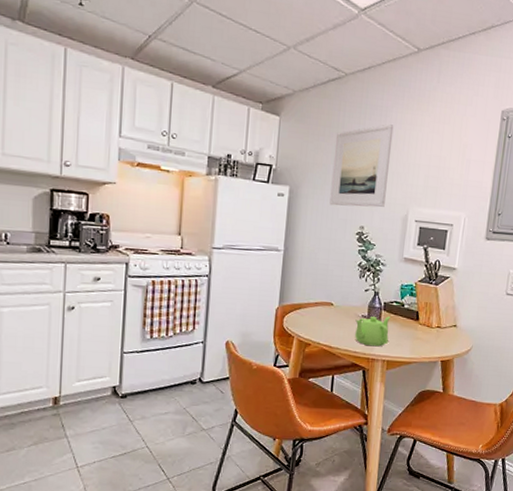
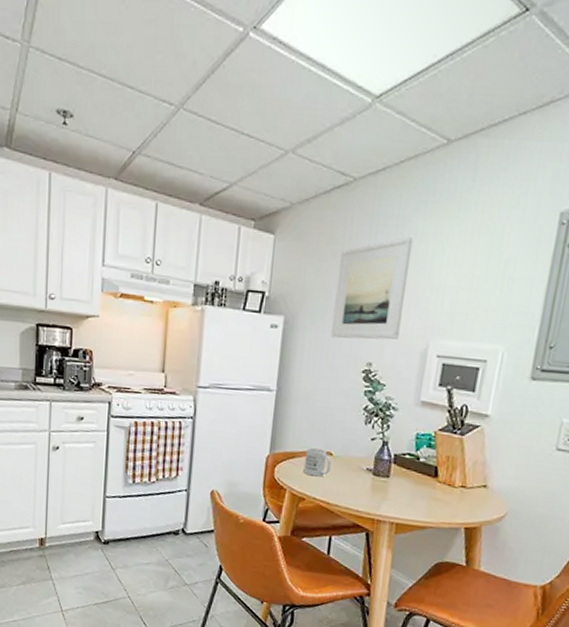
mug: none [308,299,333,324] -> present [303,447,332,477]
teapot: present [355,316,391,347] -> none [358,470,402,507]

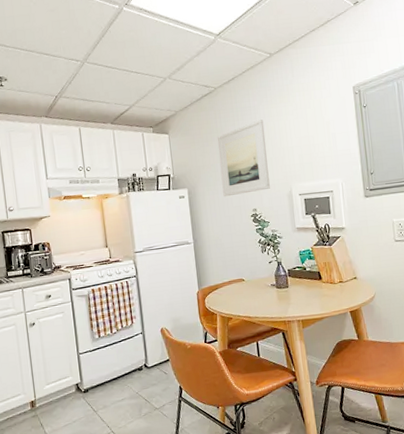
mug: present [303,447,332,477] -> none [224,277,246,300]

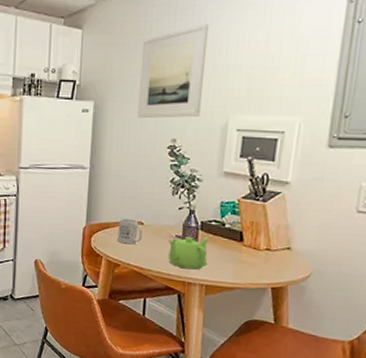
mug: none [224,277,246,300] -> present [117,218,143,244]
teapot: none [266,281,299,311] -> present [168,237,209,270]

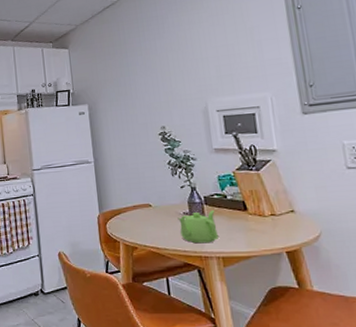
mug: present [117,218,143,244] -> none [128,202,153,227]
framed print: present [137,24,209,119] -> none [120,29,181,114]

